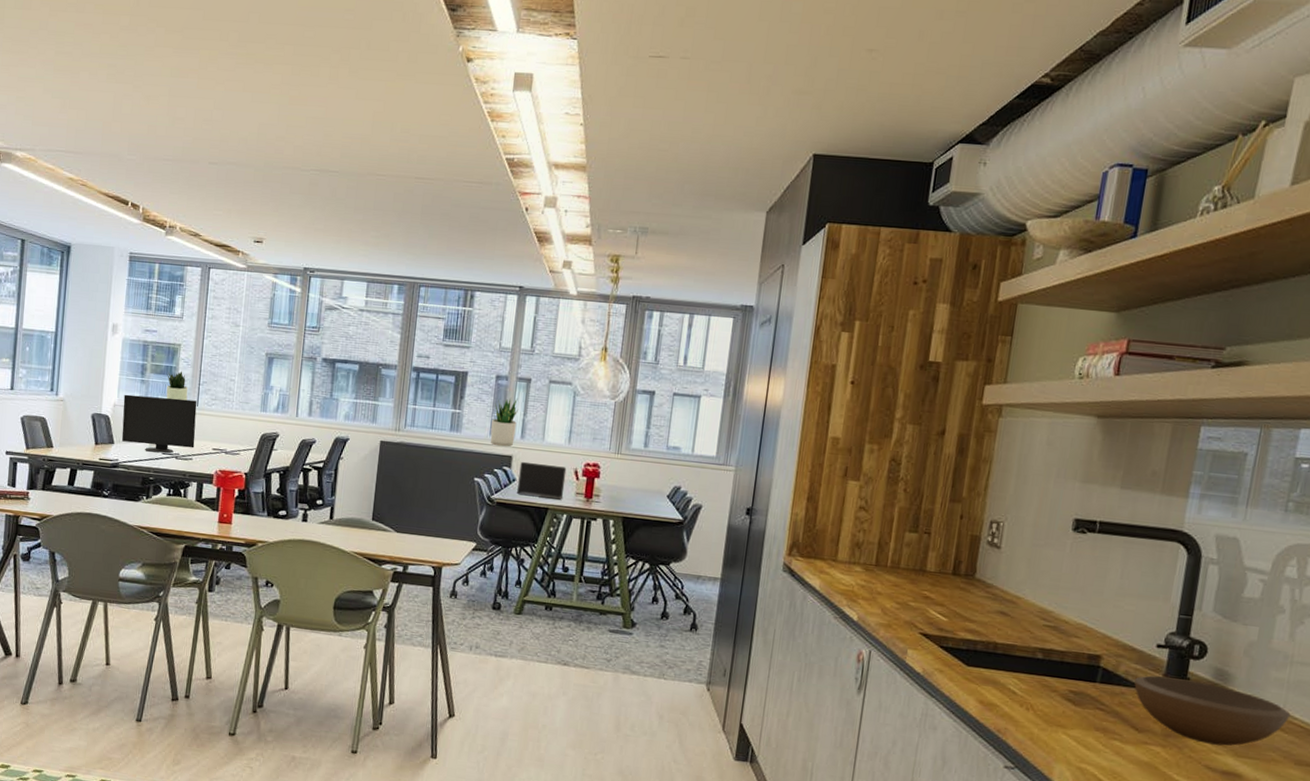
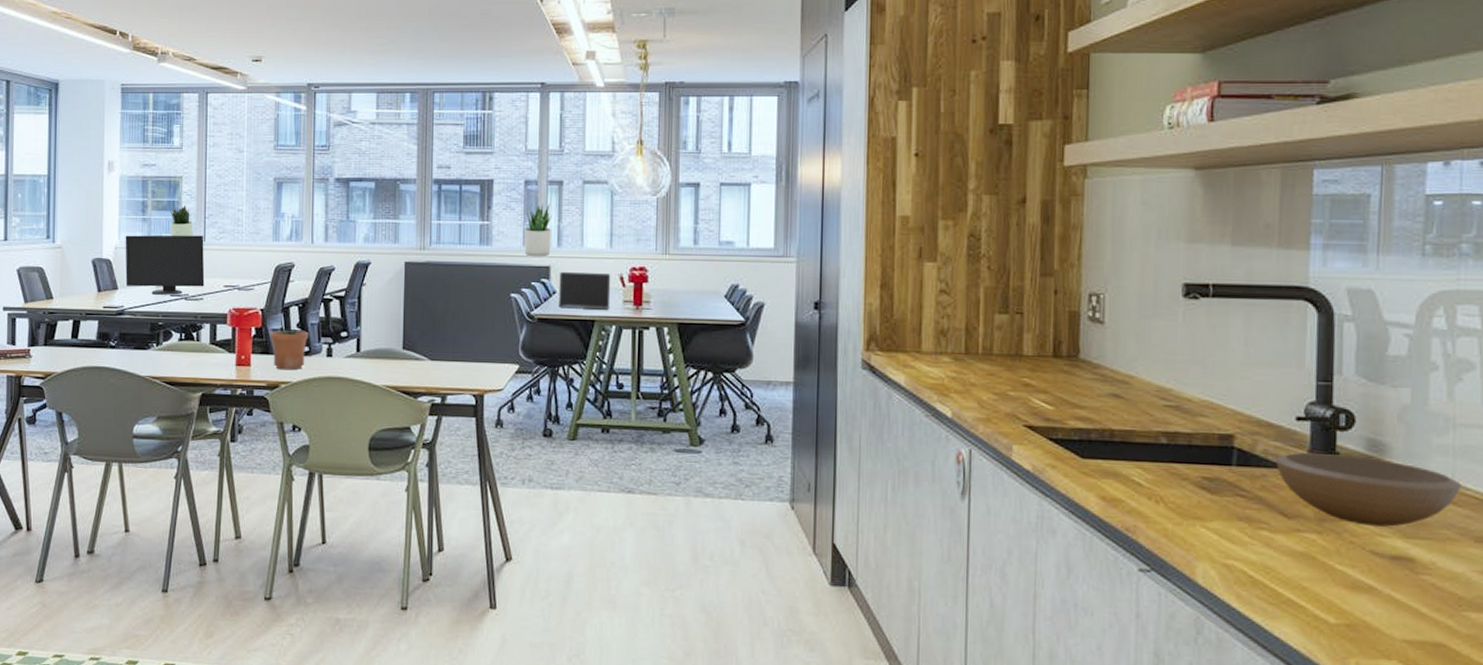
planter: none [251,493,288,531] -> present [270,329,309,370]

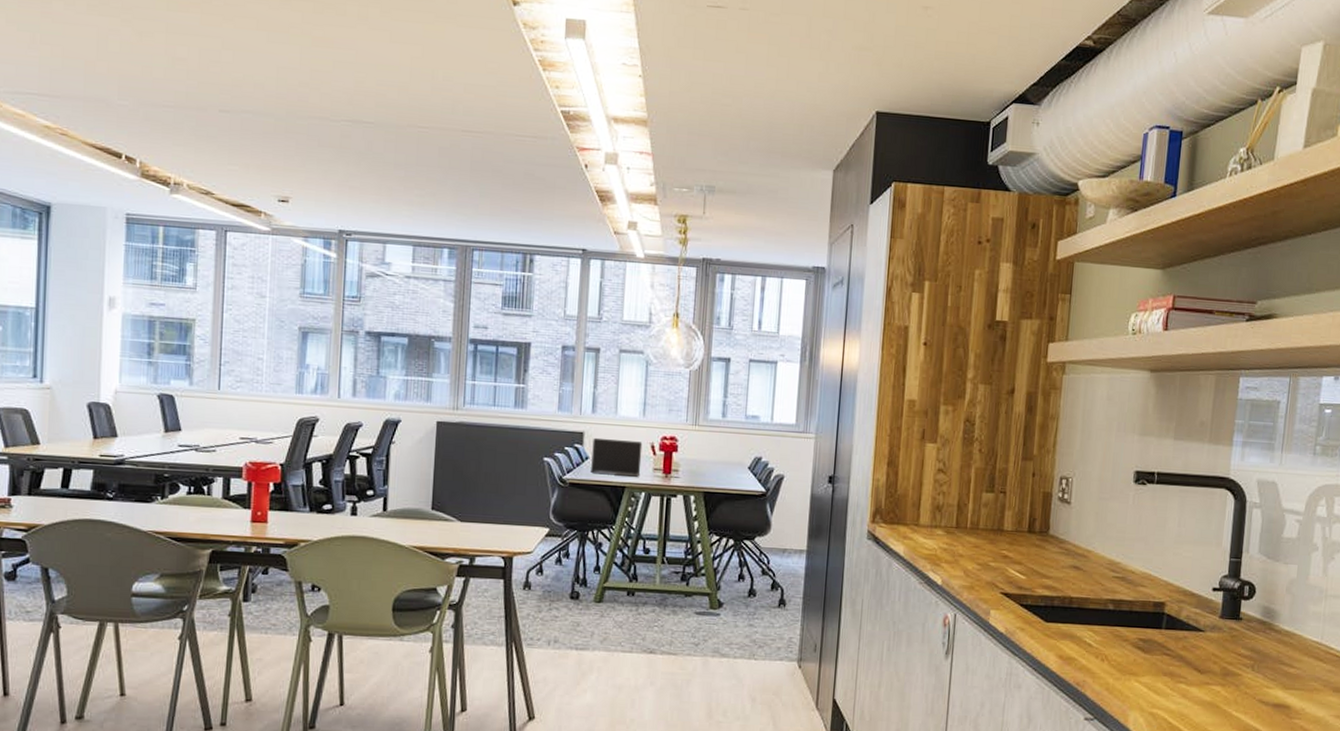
computer monitor: present [125,235,205,295] -> none [126,378,219,446]
planter: present [170,205,194,236] -> none [180,349,207,384]
planter: present [270,329,309,370] -> none [289,486,333,528]
planter: present [524,203,553,257] -> none [559,369,589,423]
bowl: present [1276,452,1462,527] -> none [1195,617,1328,680]

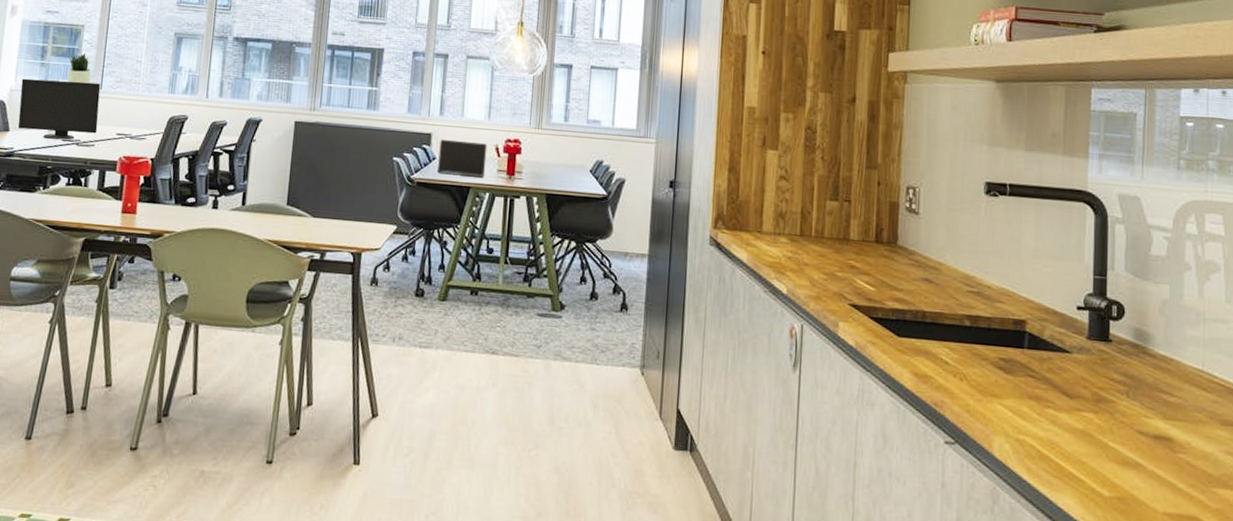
computer monitor: none [126,378,219,446] -> present [17,78,101,140]
planter: none [180,349,207,384] -> present [67,52,92,84]

